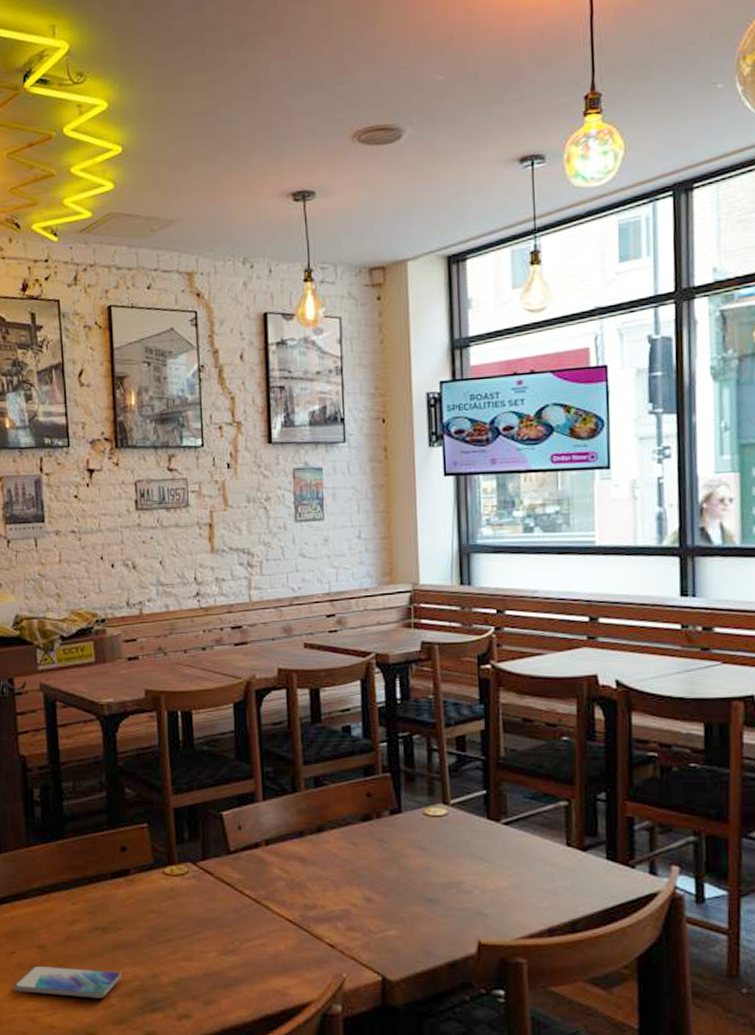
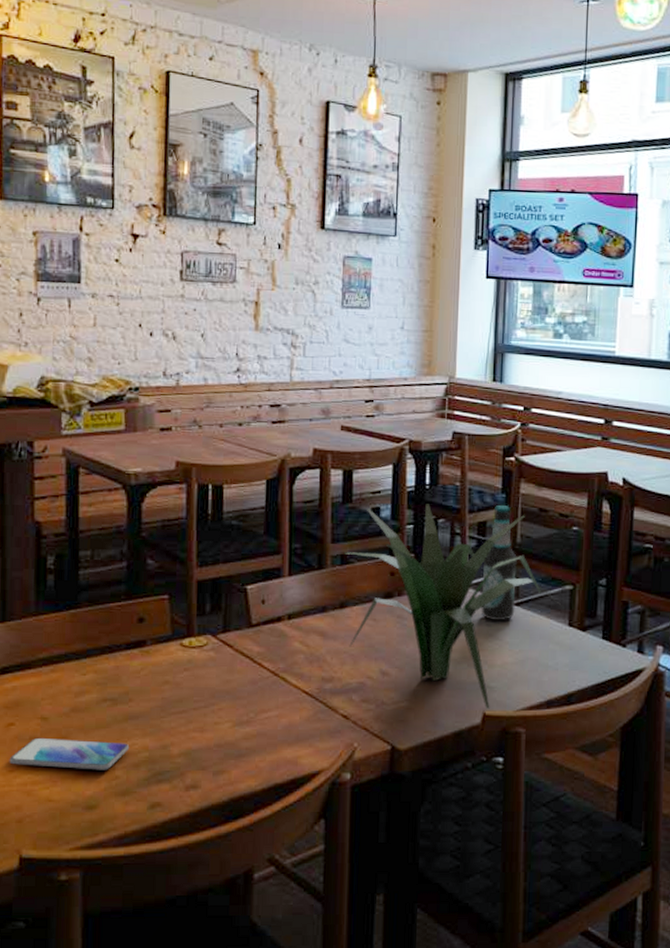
plant: none [317,719,560,937] -> present [344,504,564,709]
bottle: none [464,716,505,841] -> present [481,504,518,620]

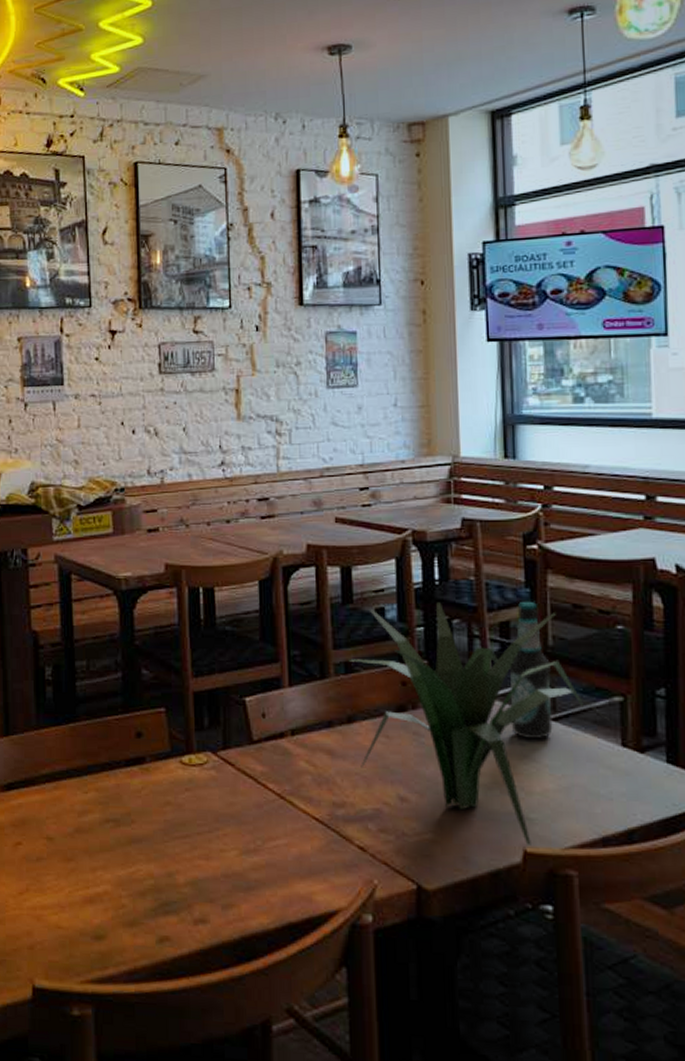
smartphone: present [9,737,130,770] -> none [18,858,135,898]

